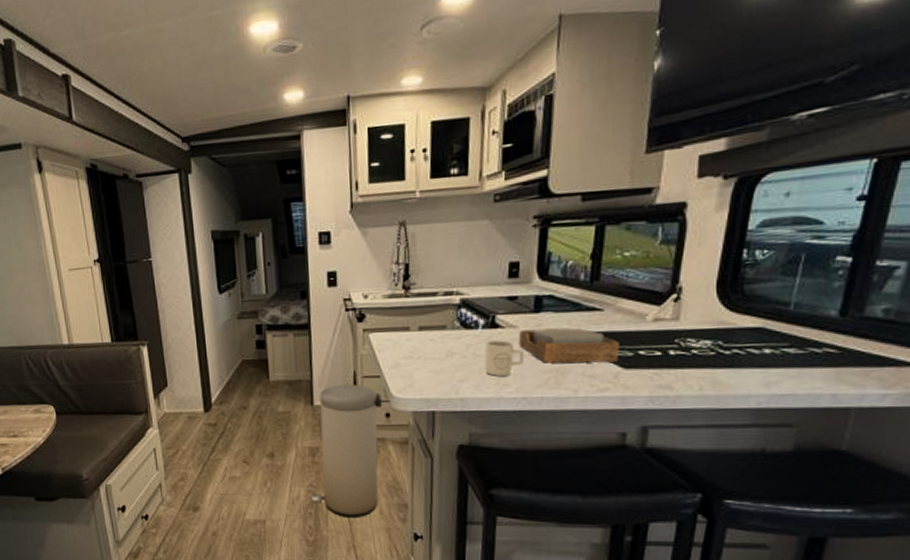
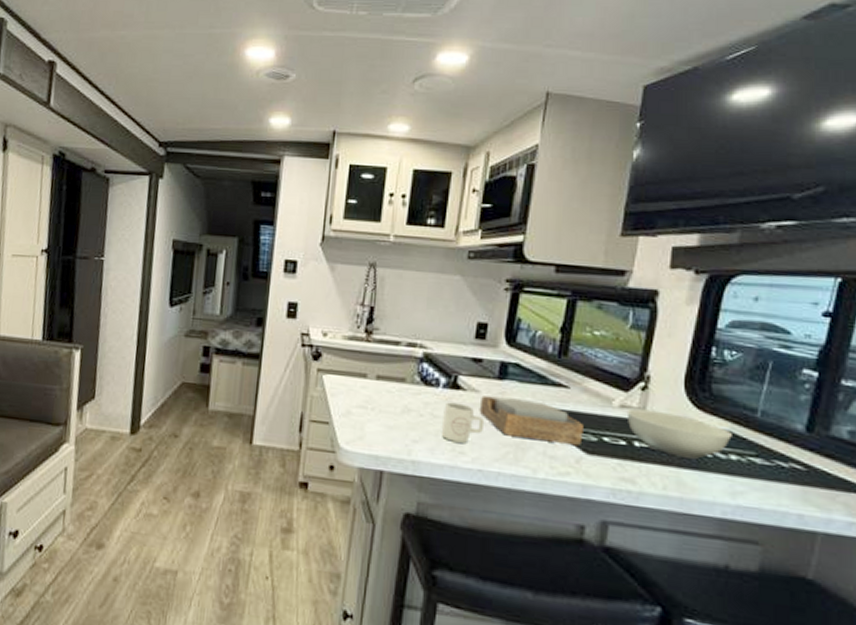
pedal bin: present [311,384,383,517] -> none [234,425,328,583]
bowl: none [660,318,765,359] -> present [626,408,732,459]

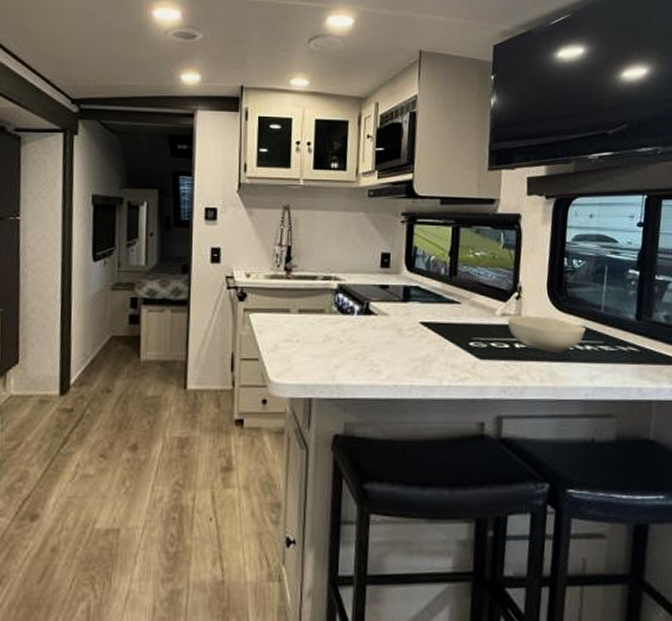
mug: present [441,402,485,443] -> none [359,327,396,363]
napkin holder: present [479,395,583,447] -> none [389,318,476,354]

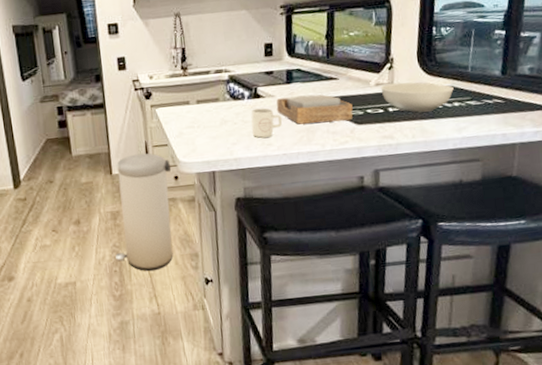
pedal bin: none [176,366,260,521] -> present [115,153,173,271]
mug: none [359,327,396,363] -> present [251,108,283,138]
napkin holder: none [389,318,476,354] -> present [276,94,353,125]

